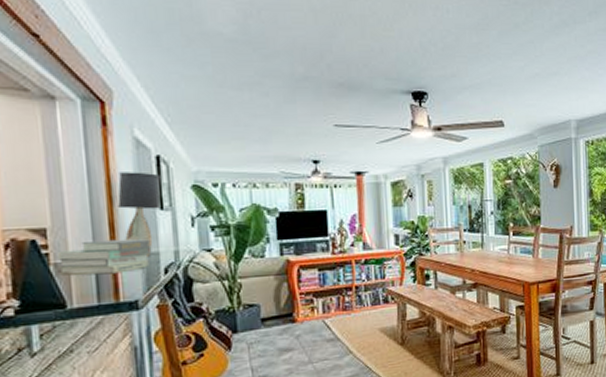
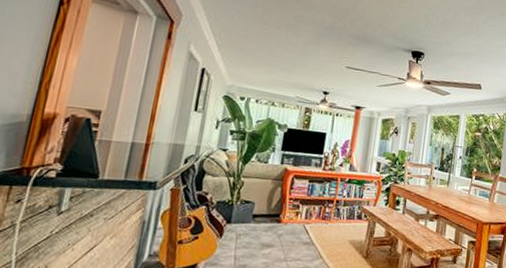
books: present [56,239,152,276] -> none [100,127,181,157]
table lamp: present [116,172,161,257] -> none [160,76,202,147]

